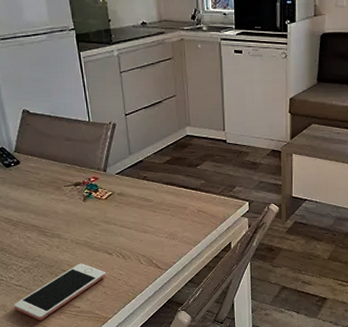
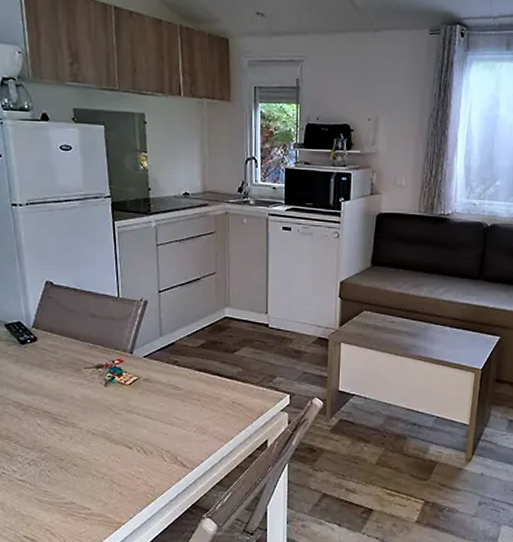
cell phone: present [13,263,107,321] -> none [14,457,124,523]

